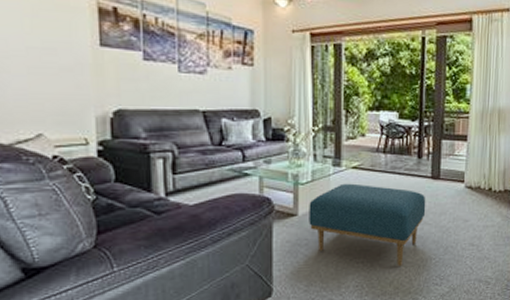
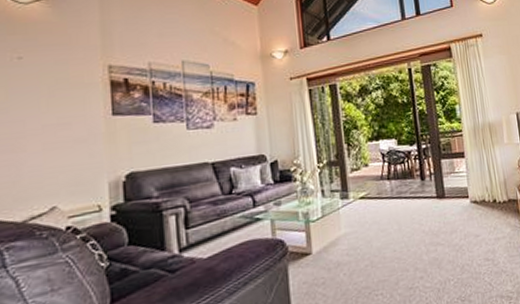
ottoman: present [309,183,426,266] -> none [322,212,437,293]

